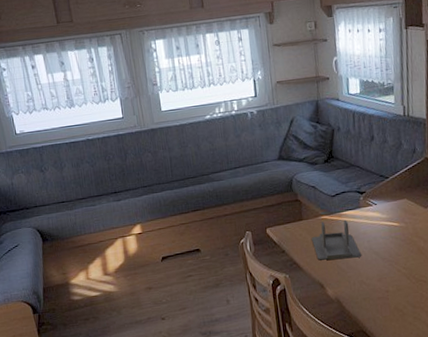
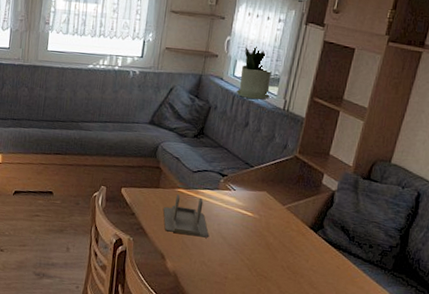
planter: none [353,60,389,113] -> present [236,46,272,100]

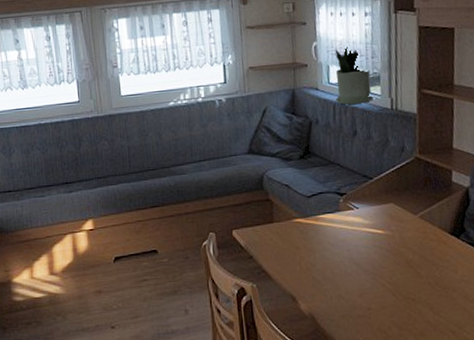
napkin holder: present [163,194,210,238] -> none [284,224,341,269]

